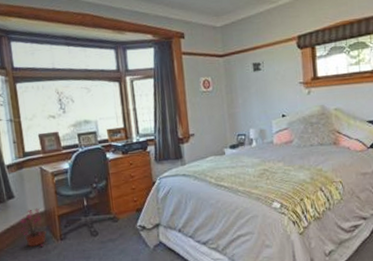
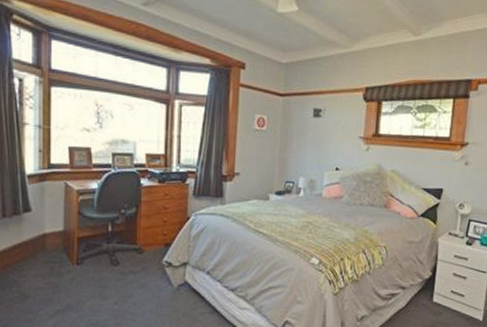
potted plant: present [18,208,46,247] -> none [31,226,62,268]

